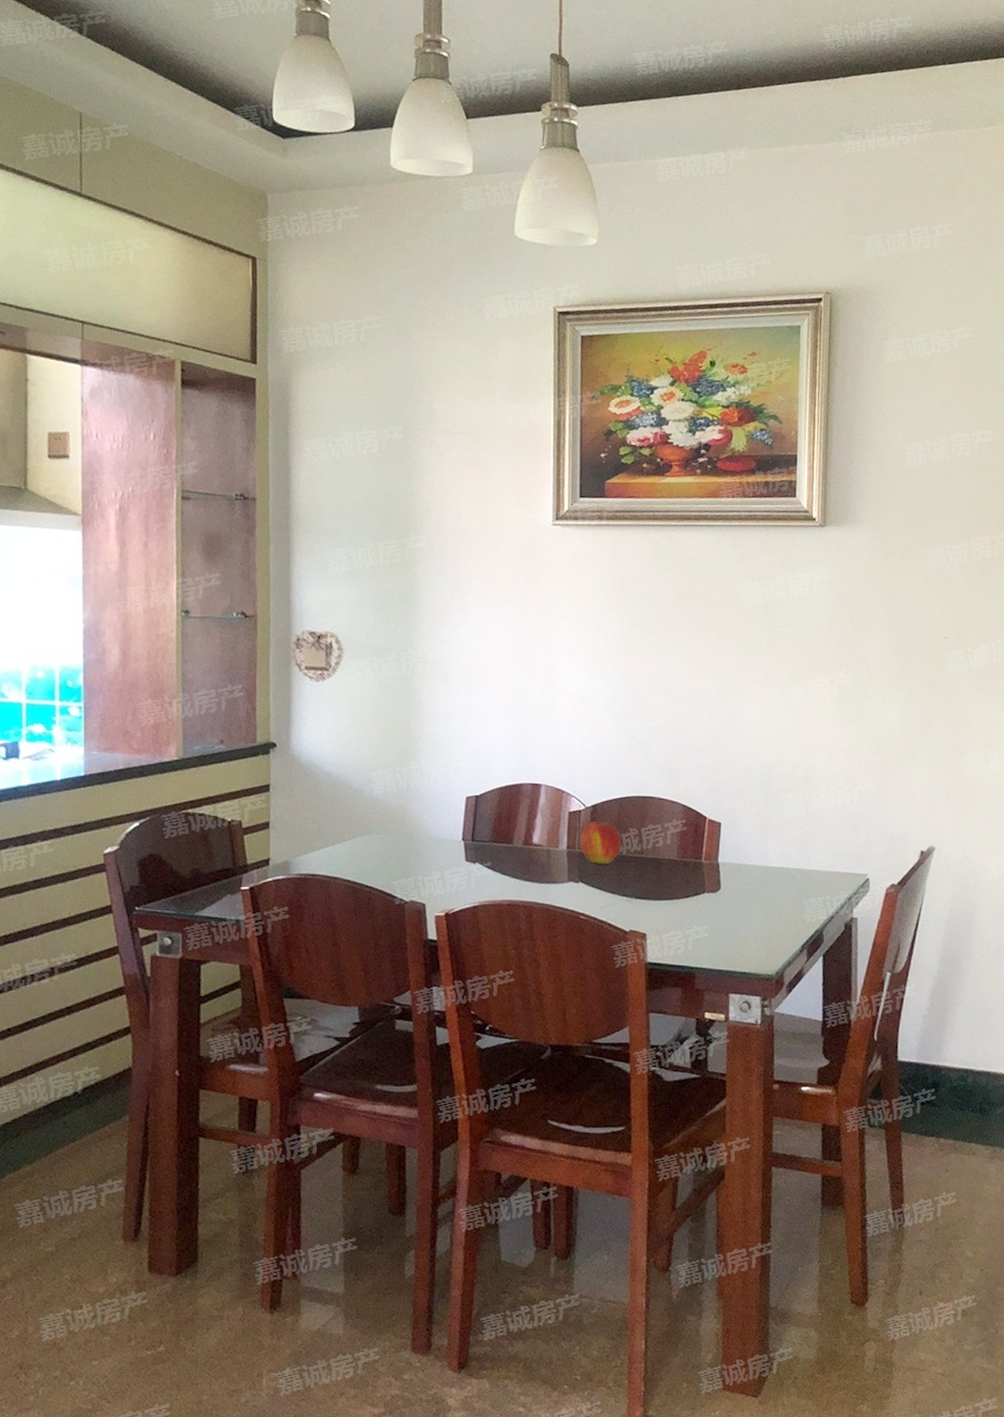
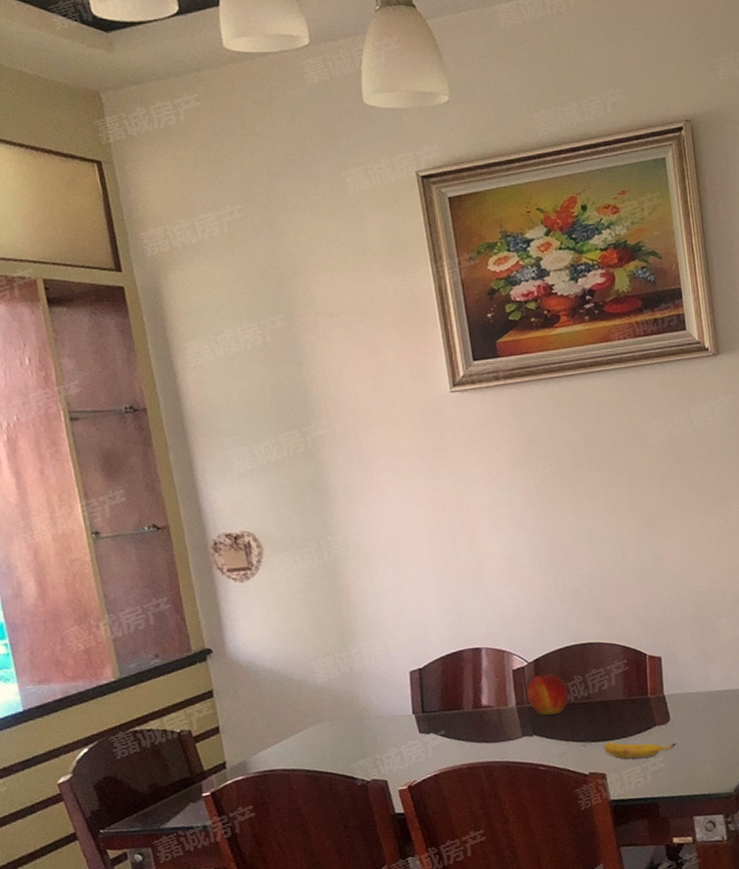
banana: none [648,901,725,924] -> present [603,741,678,759]

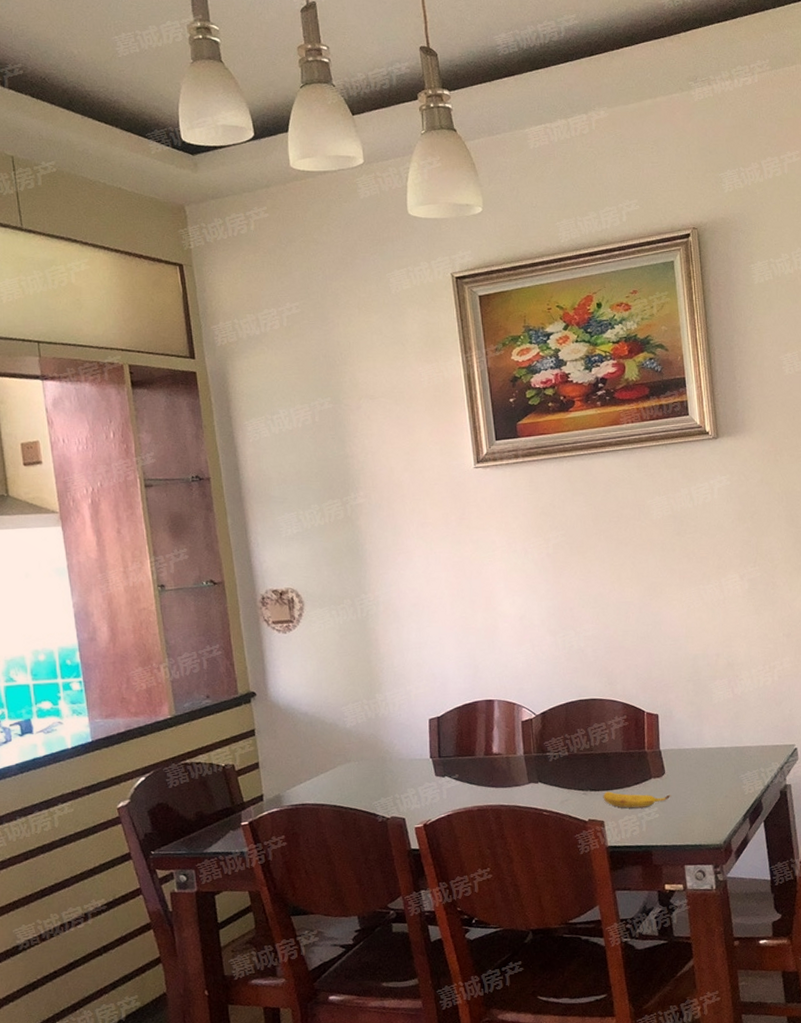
apple: present [527,673,569,716] -> none [534,726,572,765]

